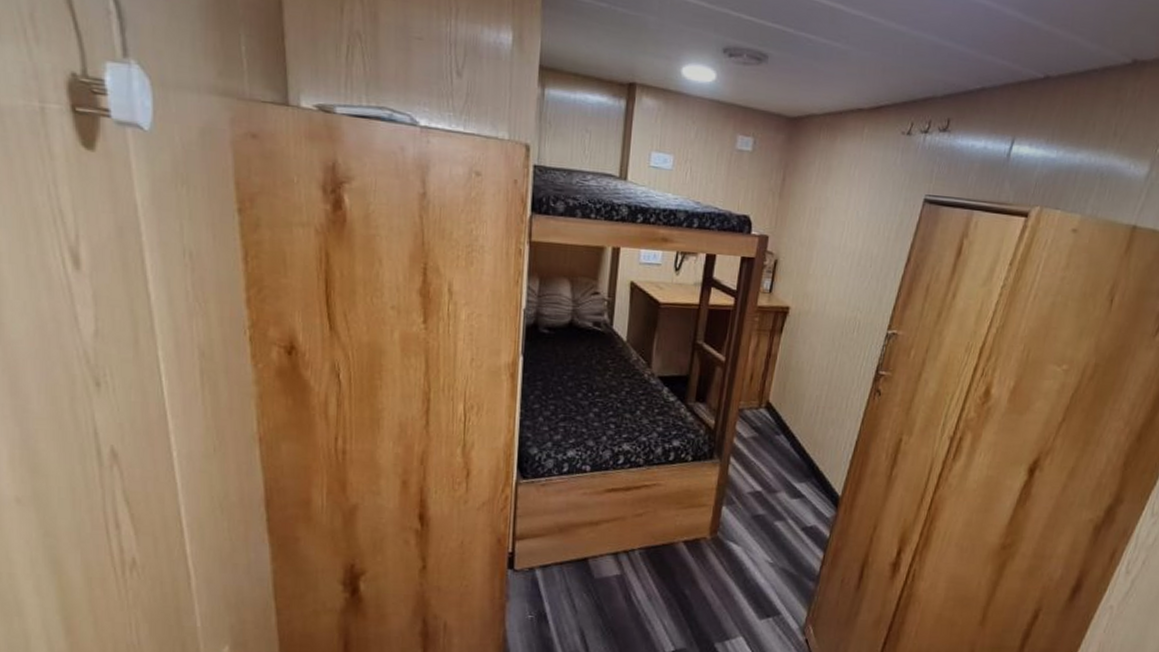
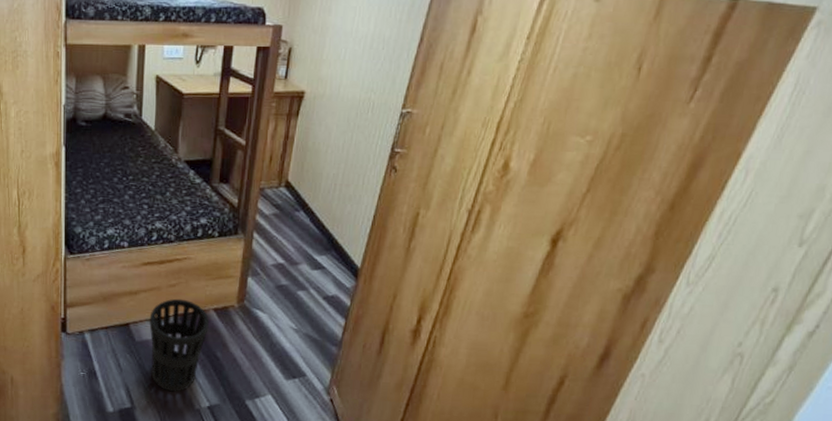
wastebasket: none [610,529,678,636] -> present [149,298,209,392]

